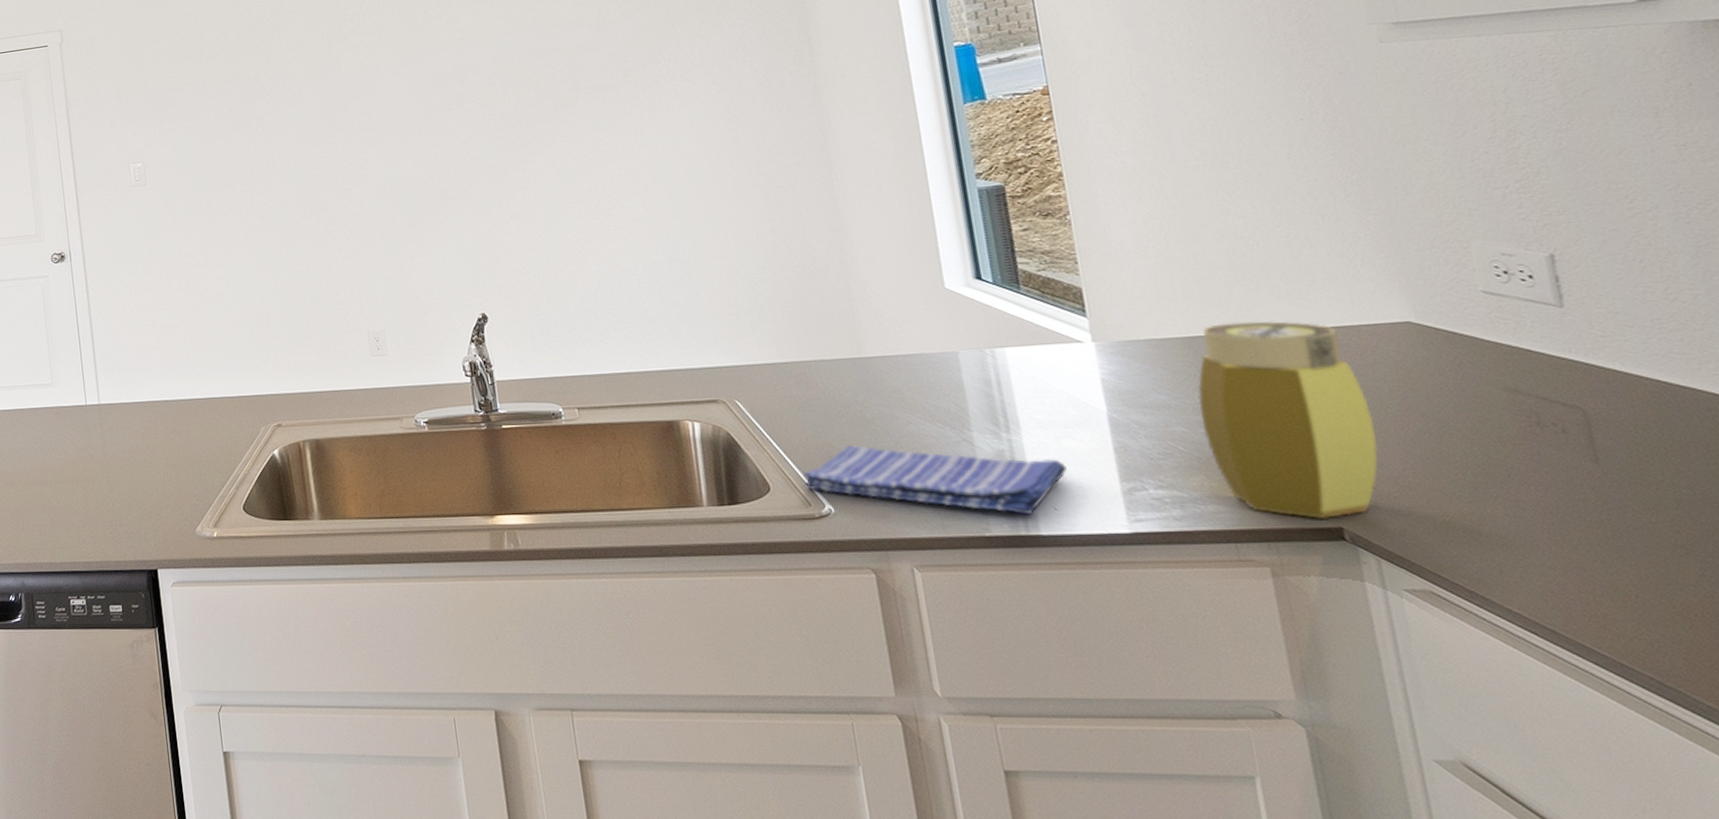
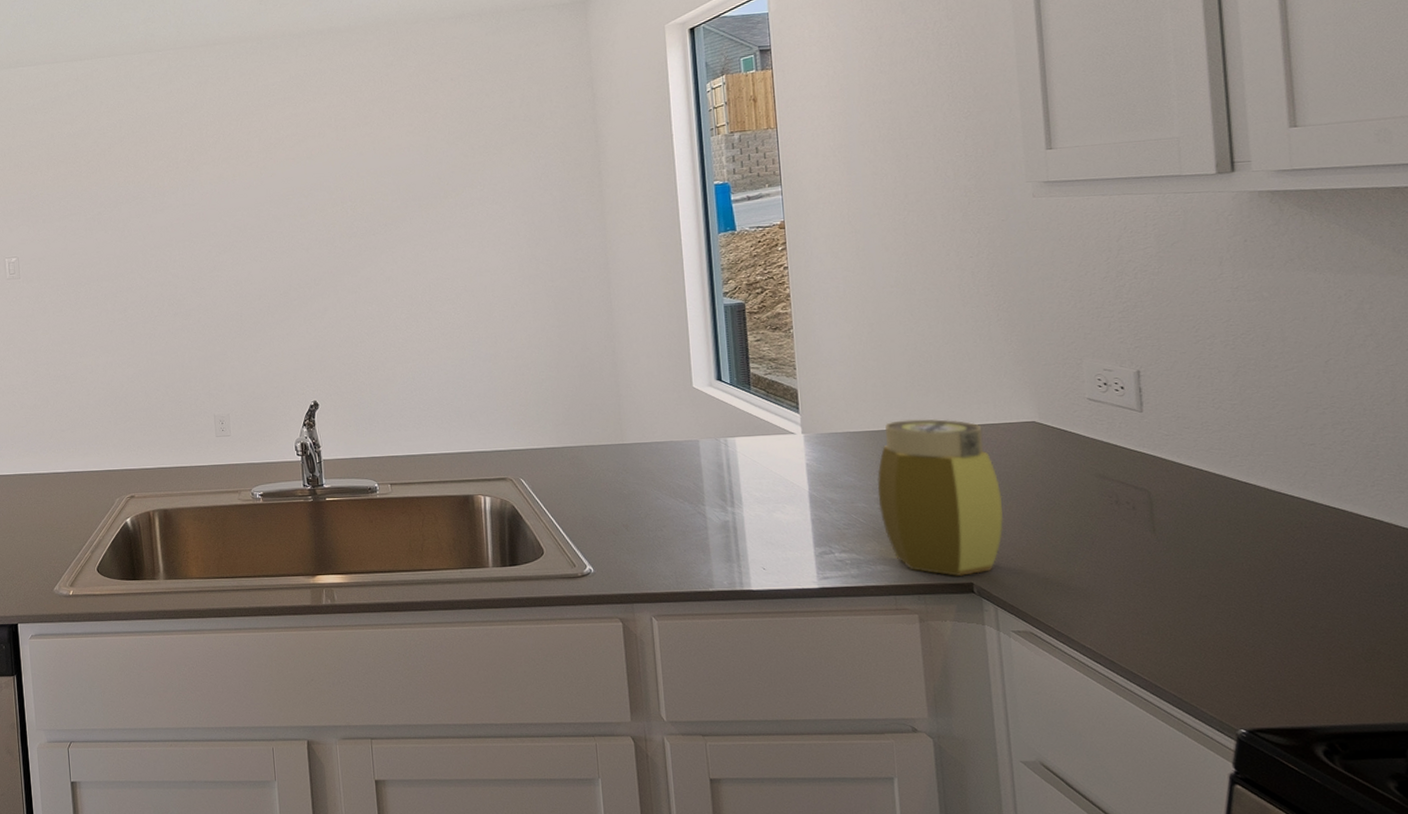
dish towel: present [803,445,1067,516] -> none [571,517,775,574]

